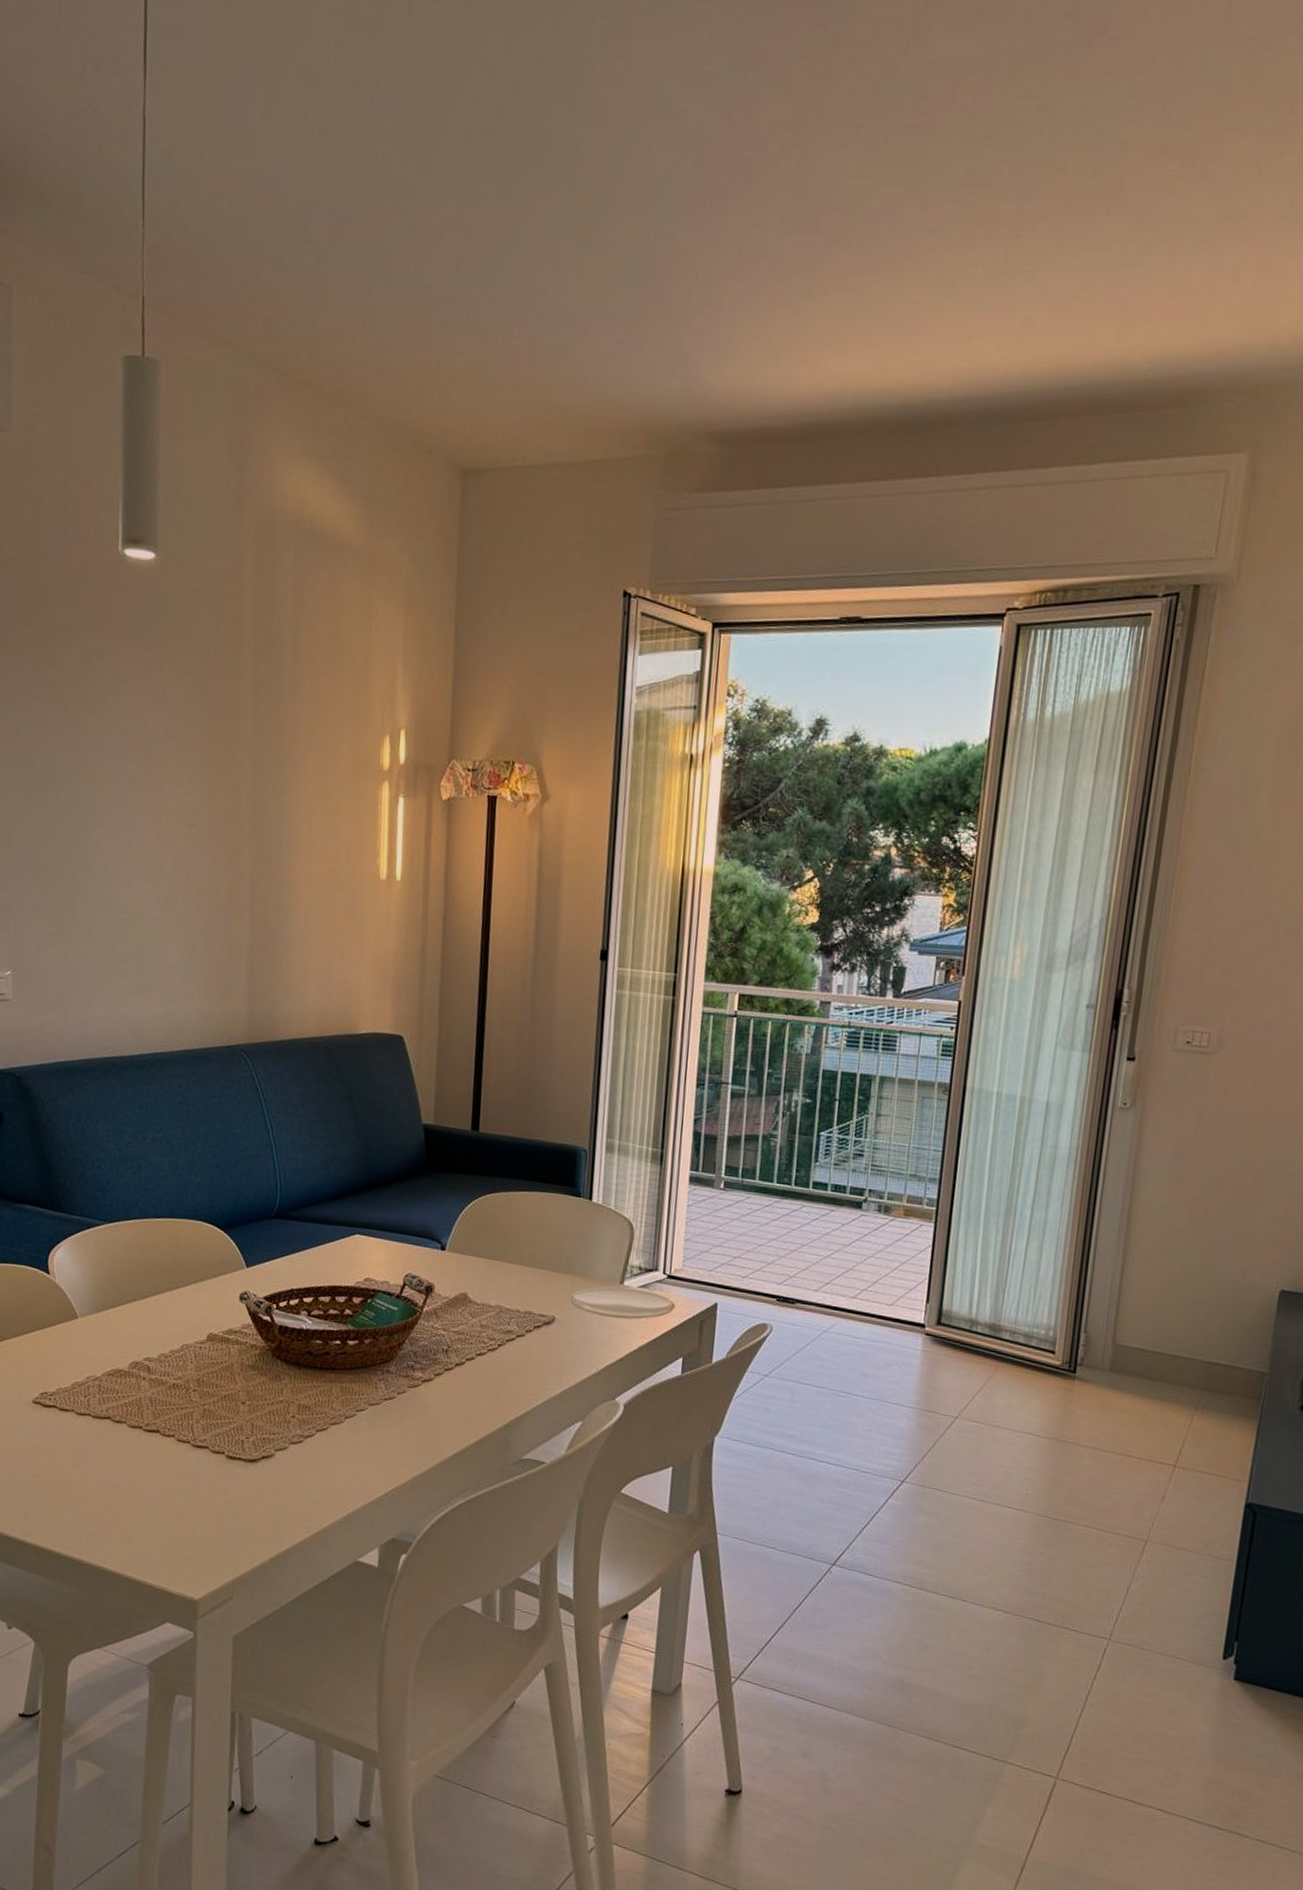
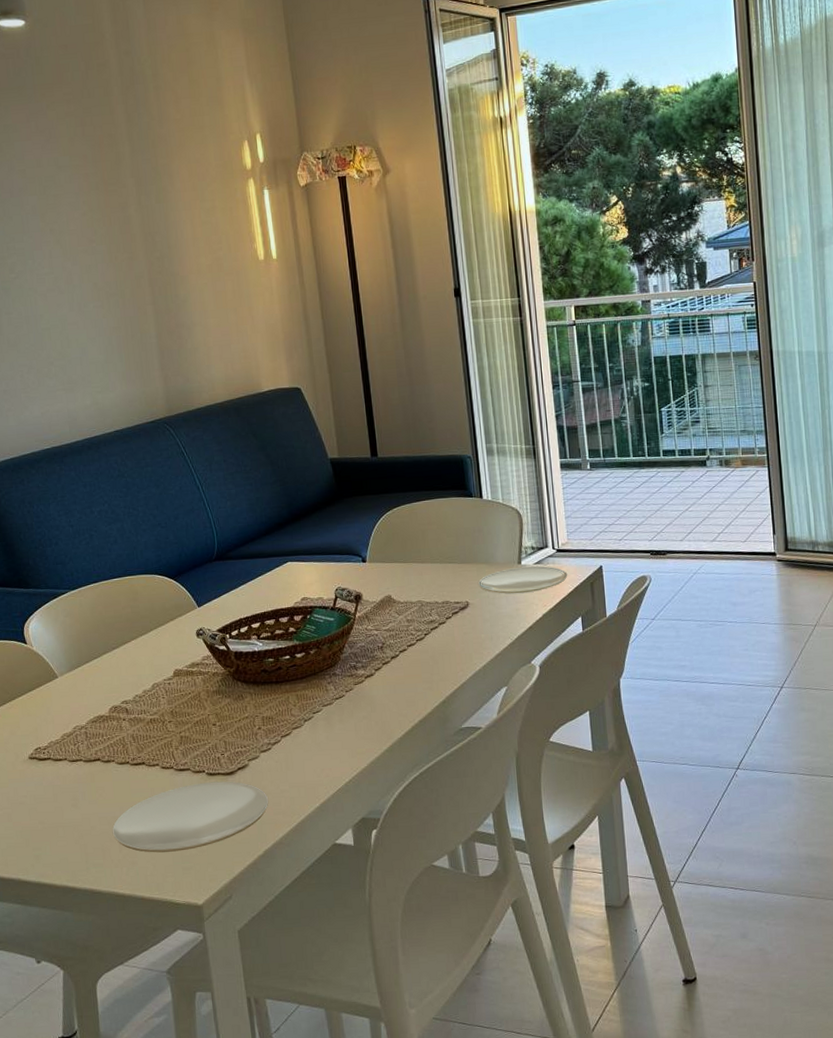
plate: none [111,1465,291,1537] -> present [112,781,269,853]

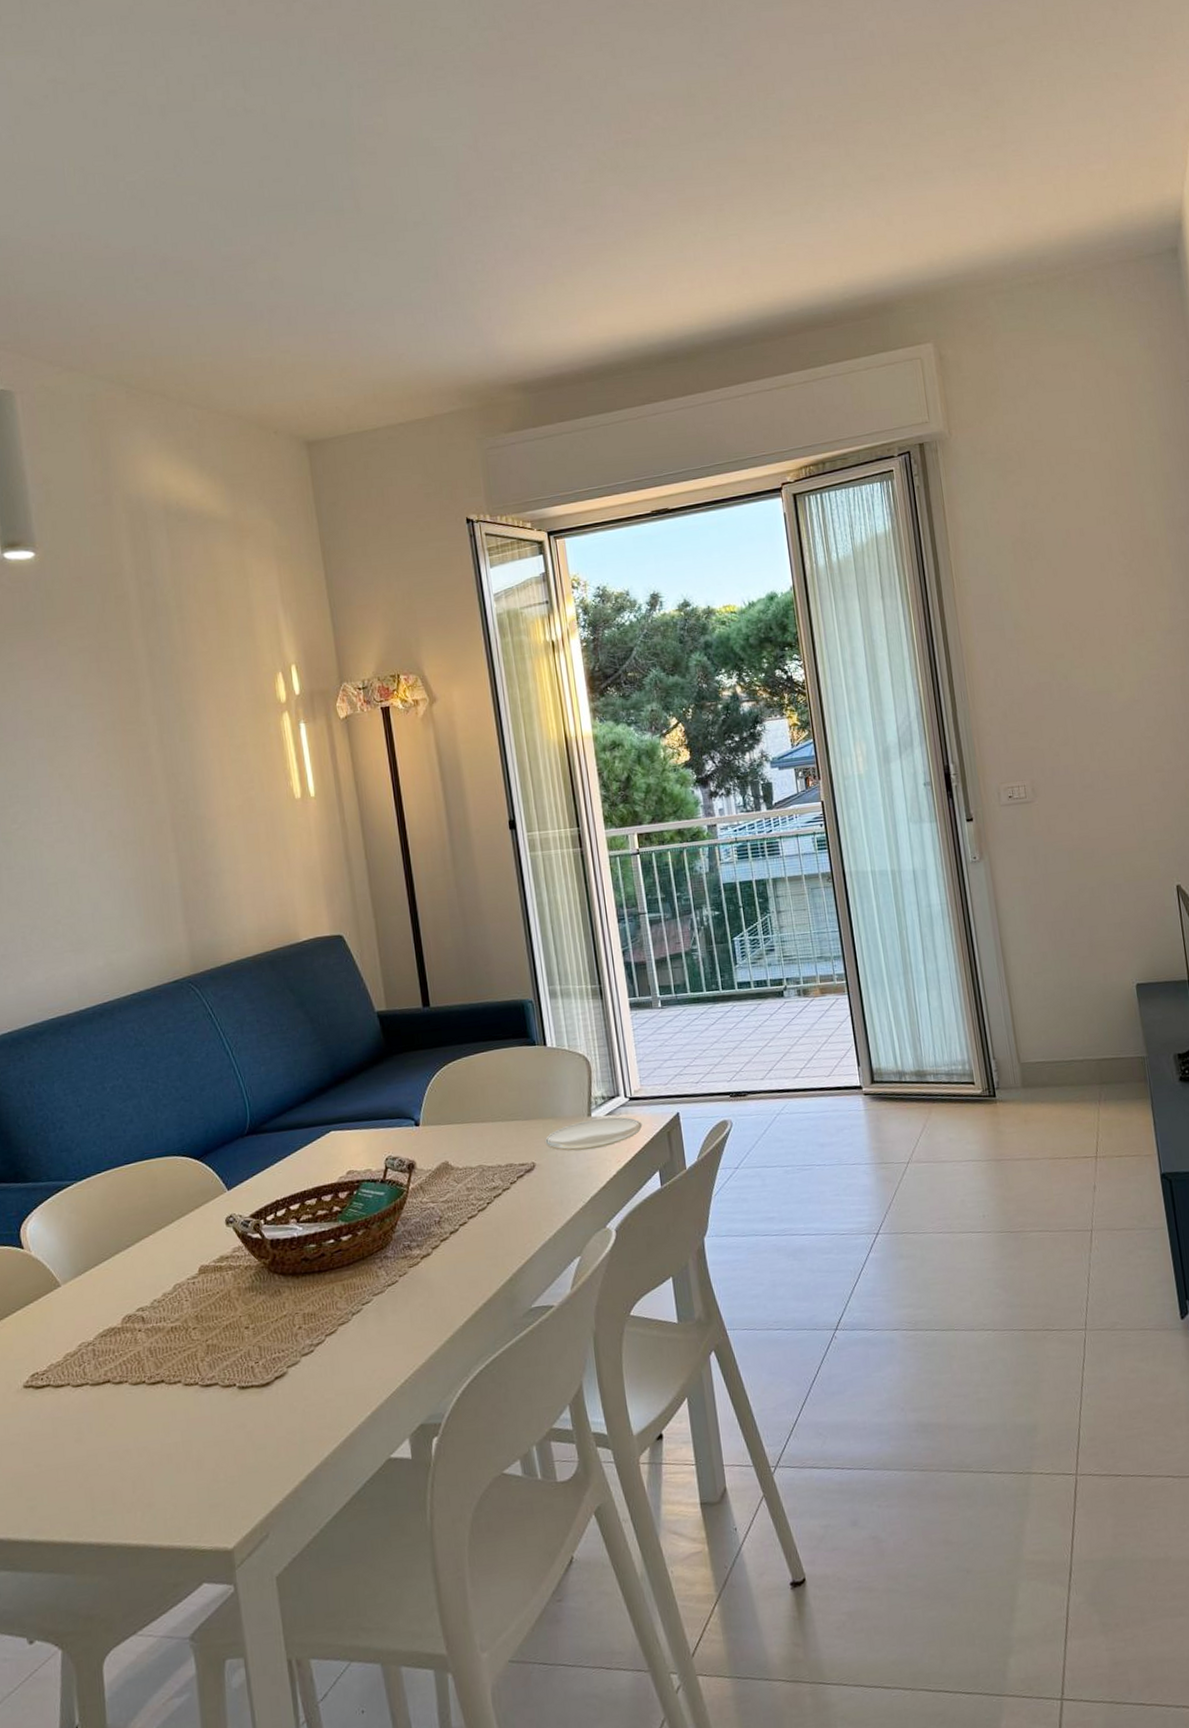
plate: present [112,781,269,853] -> none [124,1394,312,1491]

